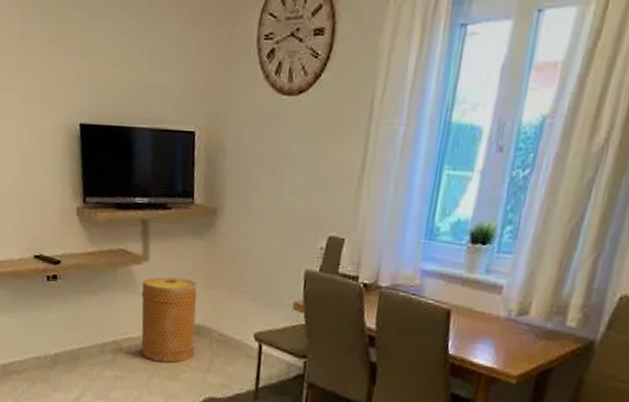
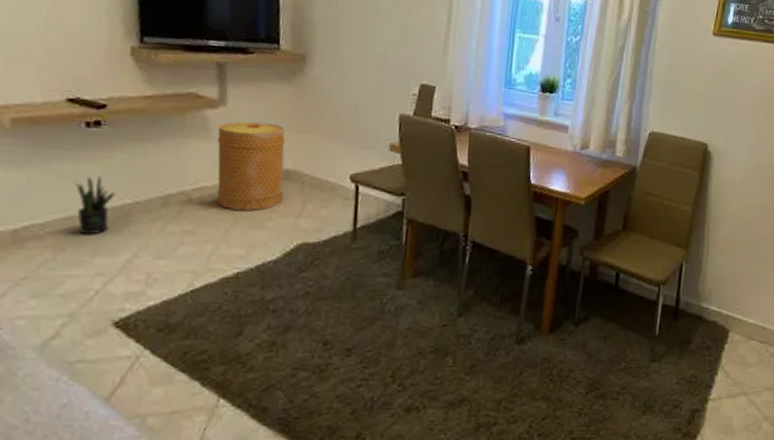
potted plant: none [41,323,67,373] -> present [75,175,115,234]

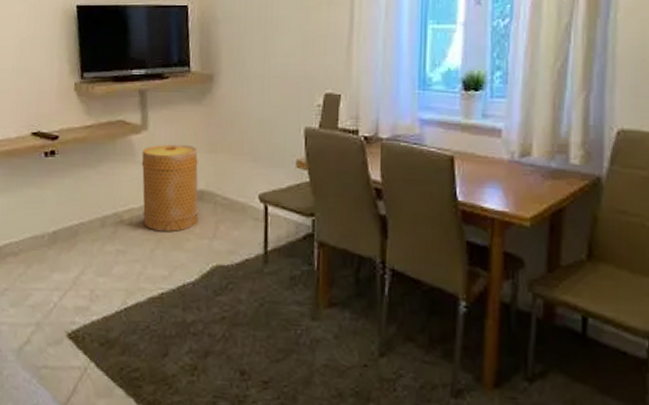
potted plant: present [75,175,115,234] -> none [39,199,66,252]

